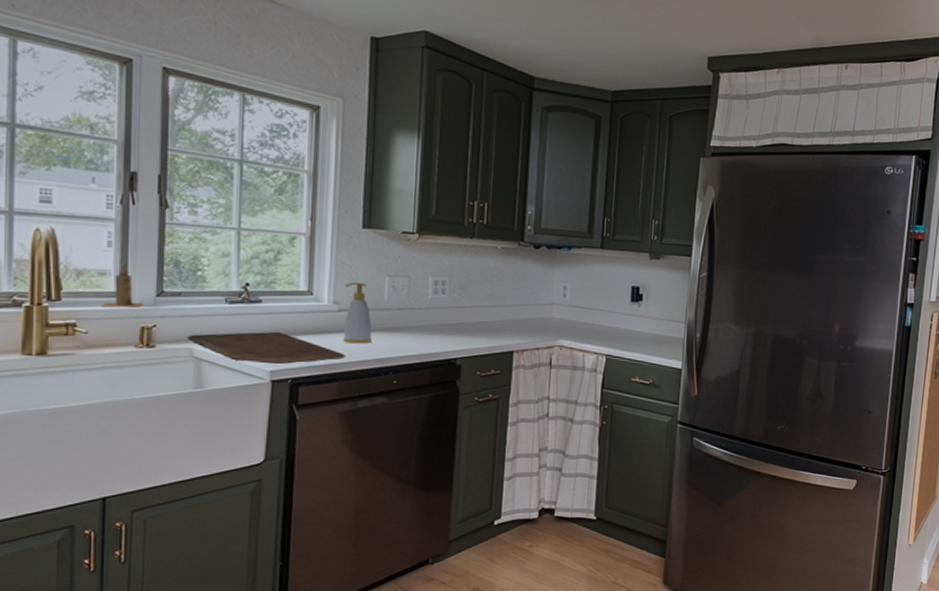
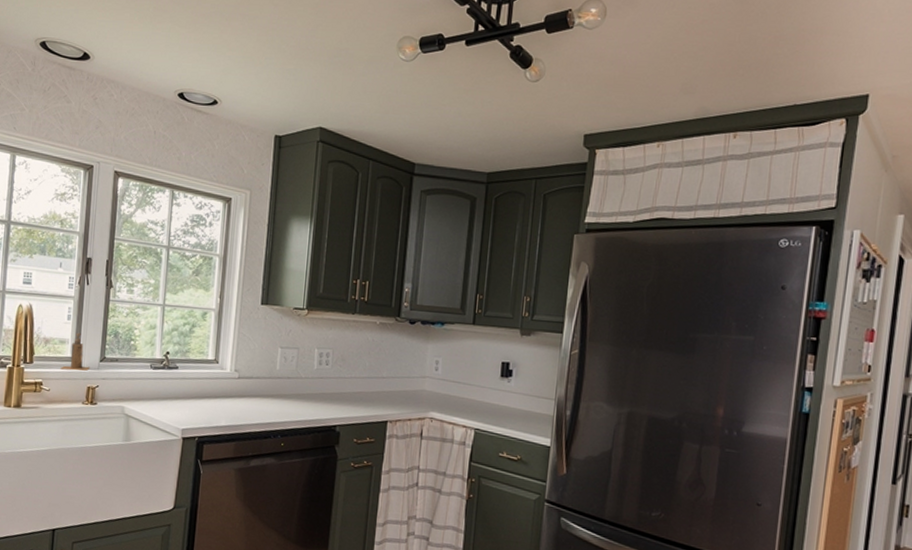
cutting board: present [187,331,346,364] -> none [120,394,243,423]
soap bottle: present [343,281,373,344] -> none [241,352,265,409]

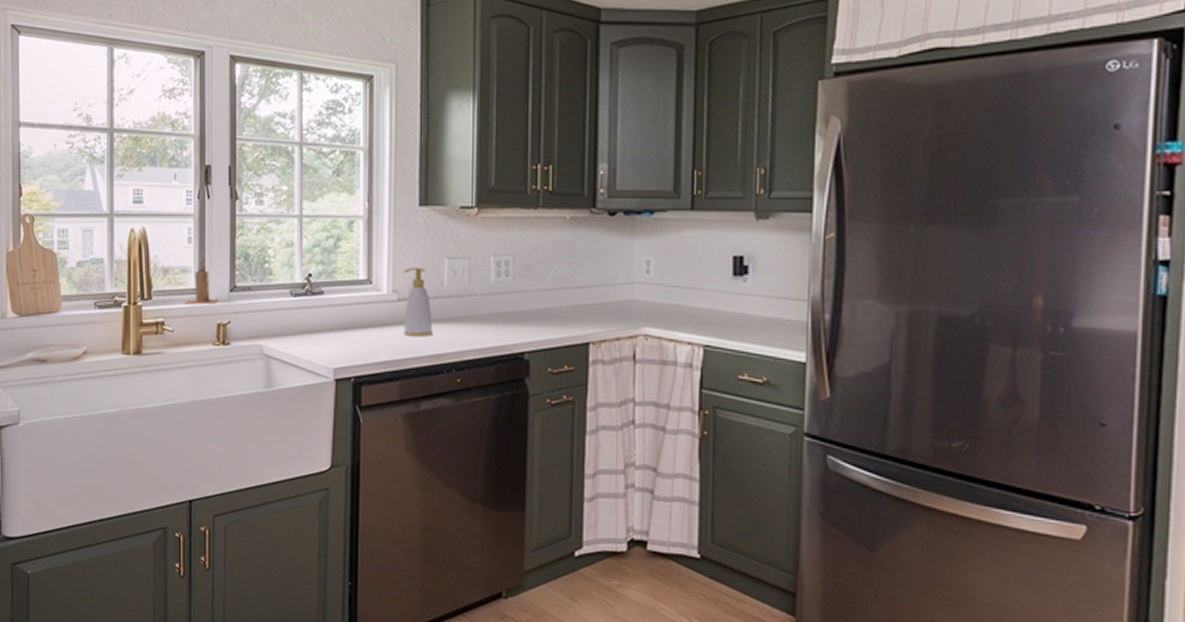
soap bottle: none [241,352,265,409] -> present [403,267,434,337]

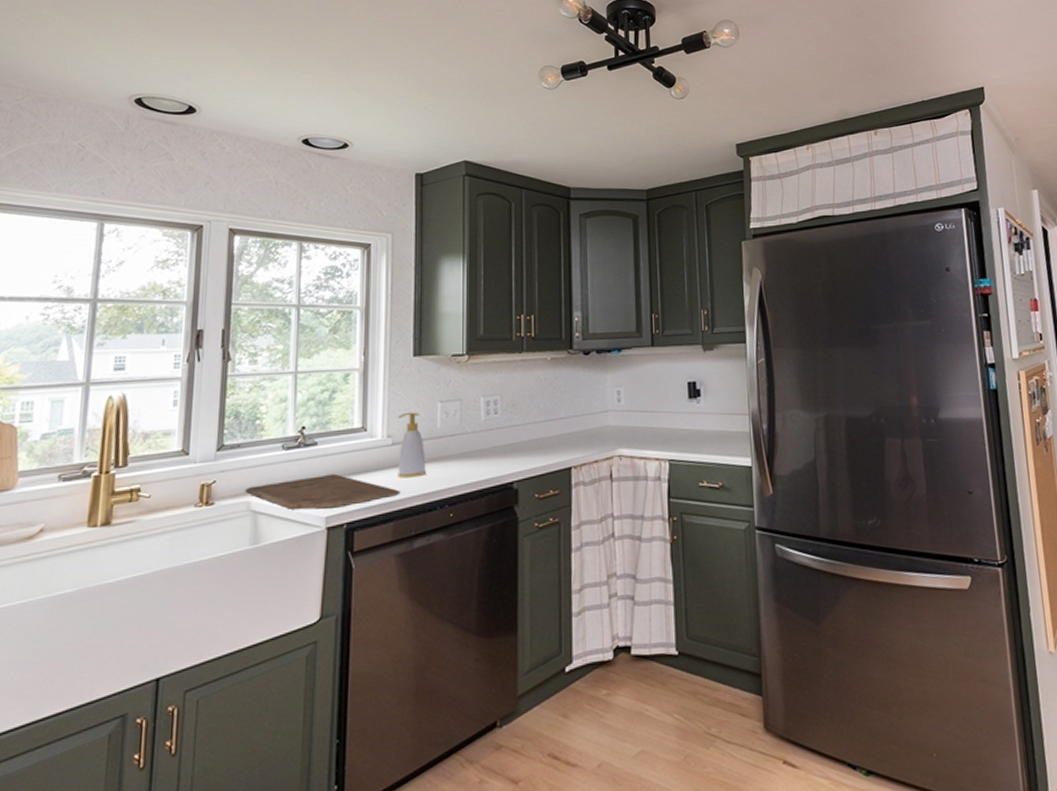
soap dispenser: present [184,258,219,305] -> none [165,419,204,468]
cutting board: none [257,325,407,361] -> present [244,473,401,510]

